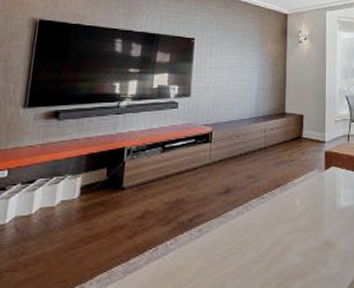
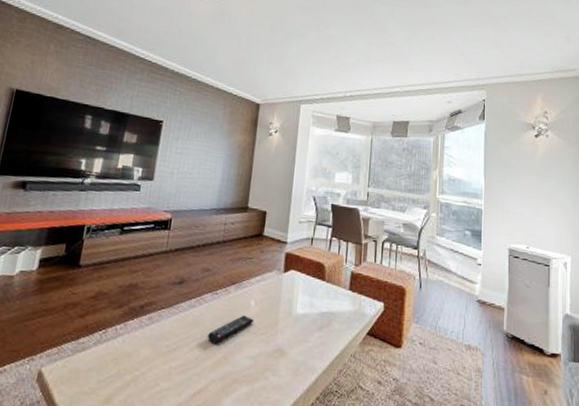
remote control: none [258,214,300,246] -> present [208,315,253,344]

